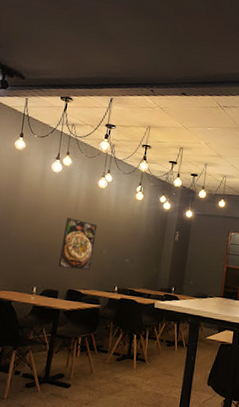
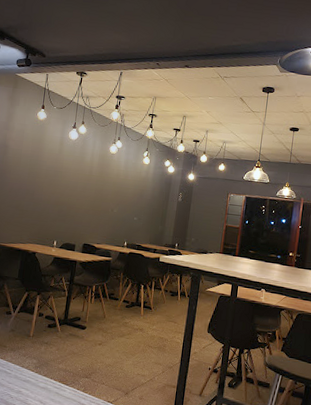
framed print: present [58,218,98,271] -> none [75,180,109,227]

